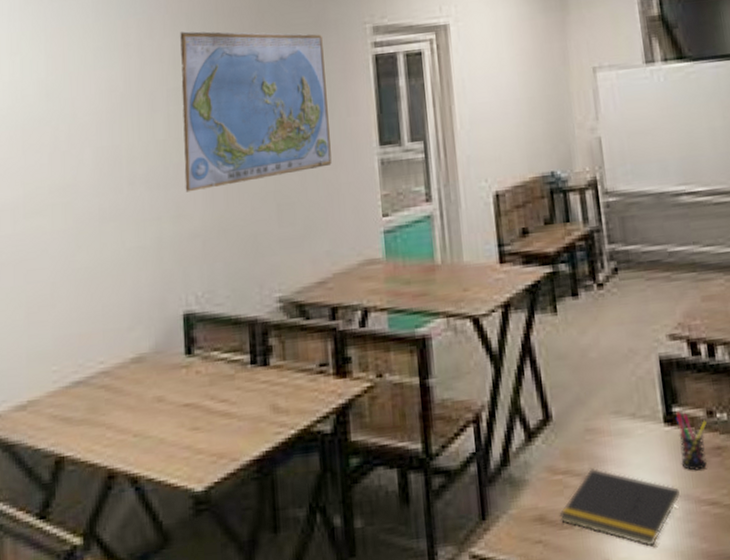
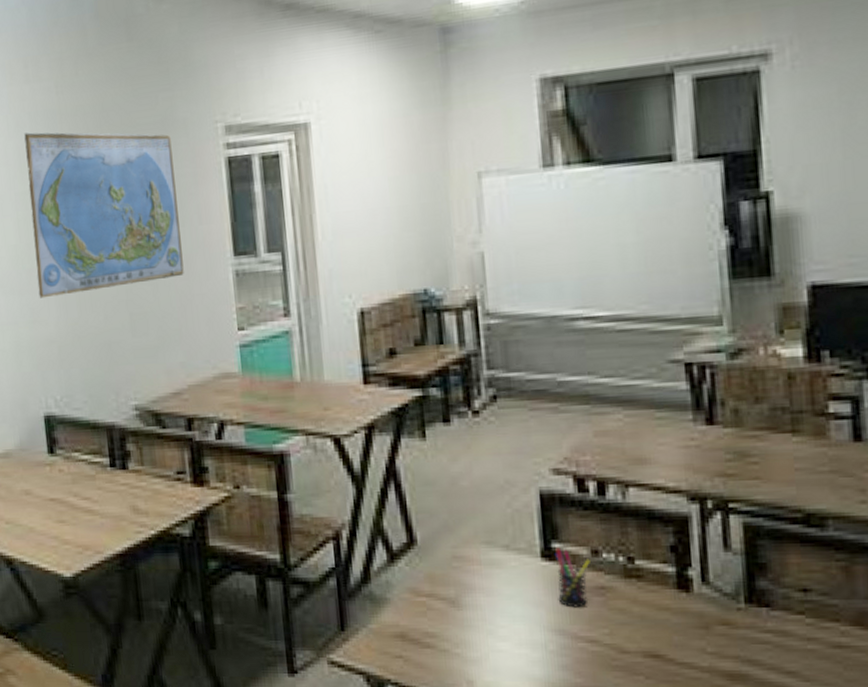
notepad: present [559,468,681,547] -> none [421,595,556,675]

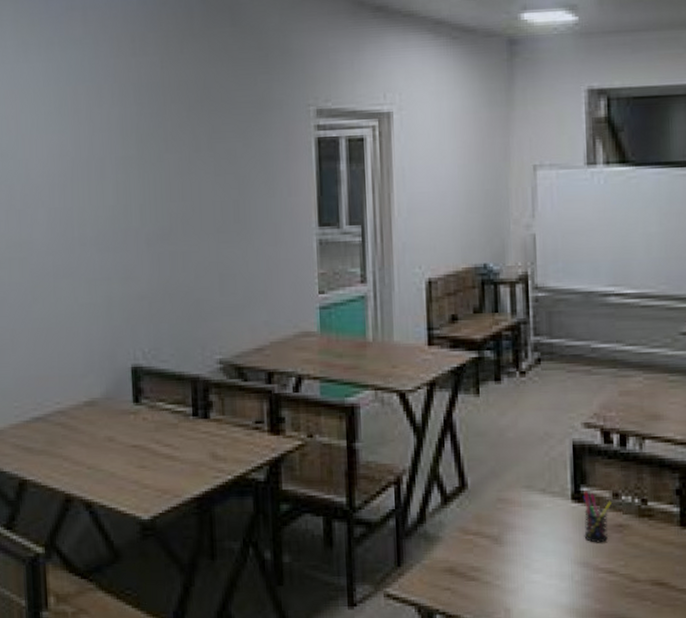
world map: present [24,132,184,299] -> none [128,102,272,257]

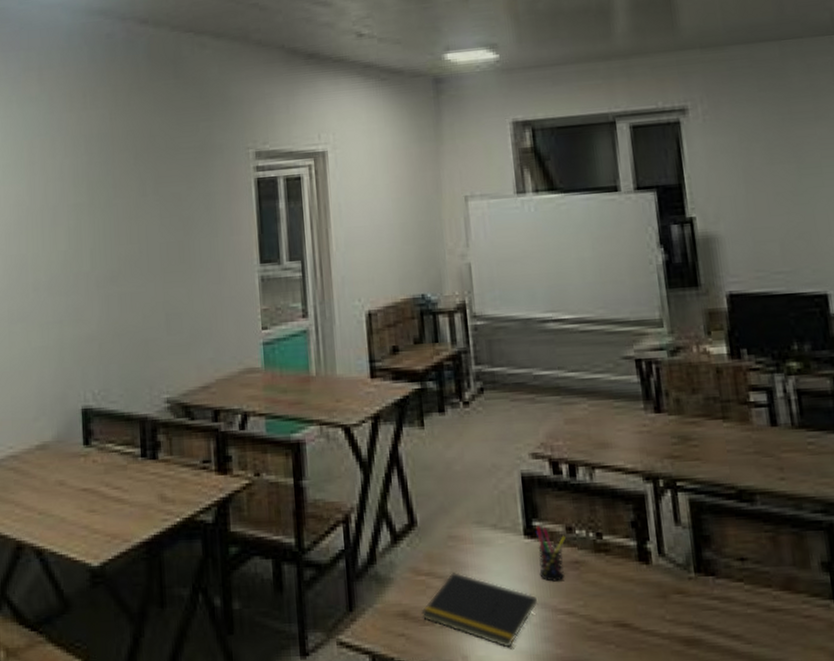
notepad: none [468,533,581,602] -> present [421,573,539,648]

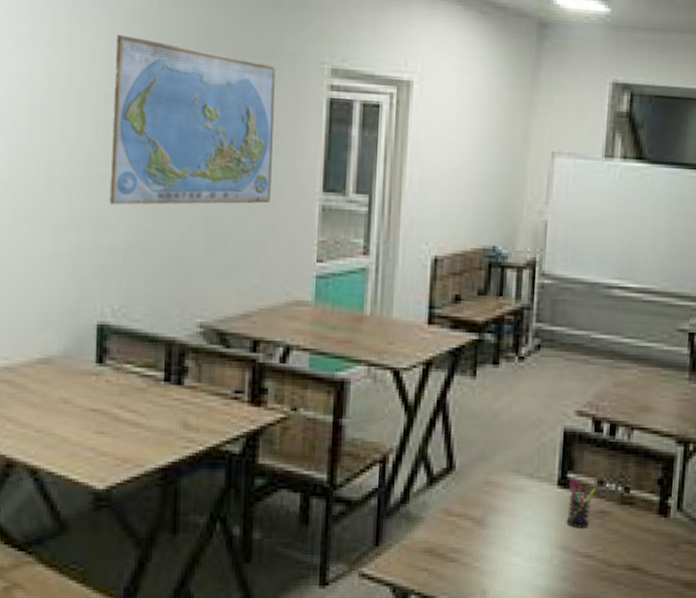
world map: none [79,152,216,300] -> present [109,34,277,205]
notepad: present [421,573,539,648] -> none [447,515,561,585]

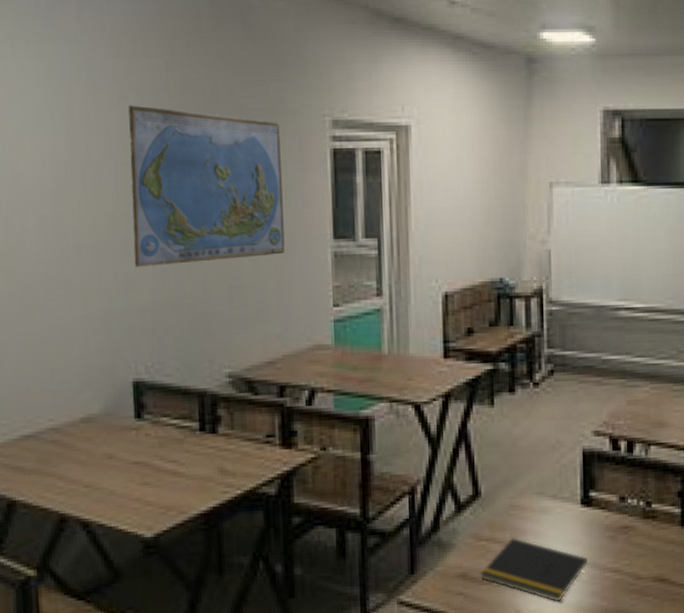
notepad: none [447,515,561,585] -> present [480,538,589,602]
pen holder: present [566,477,596,528] -> none [591,495,618,545]

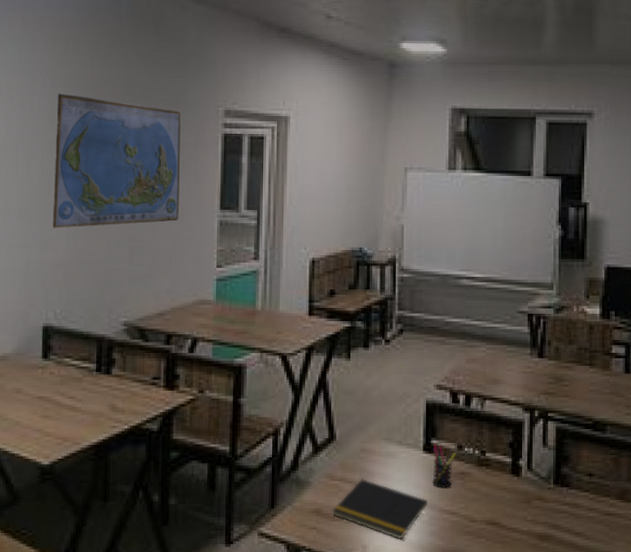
pen holder: none [591,495,618,545] -> present [432,443,456,488]

